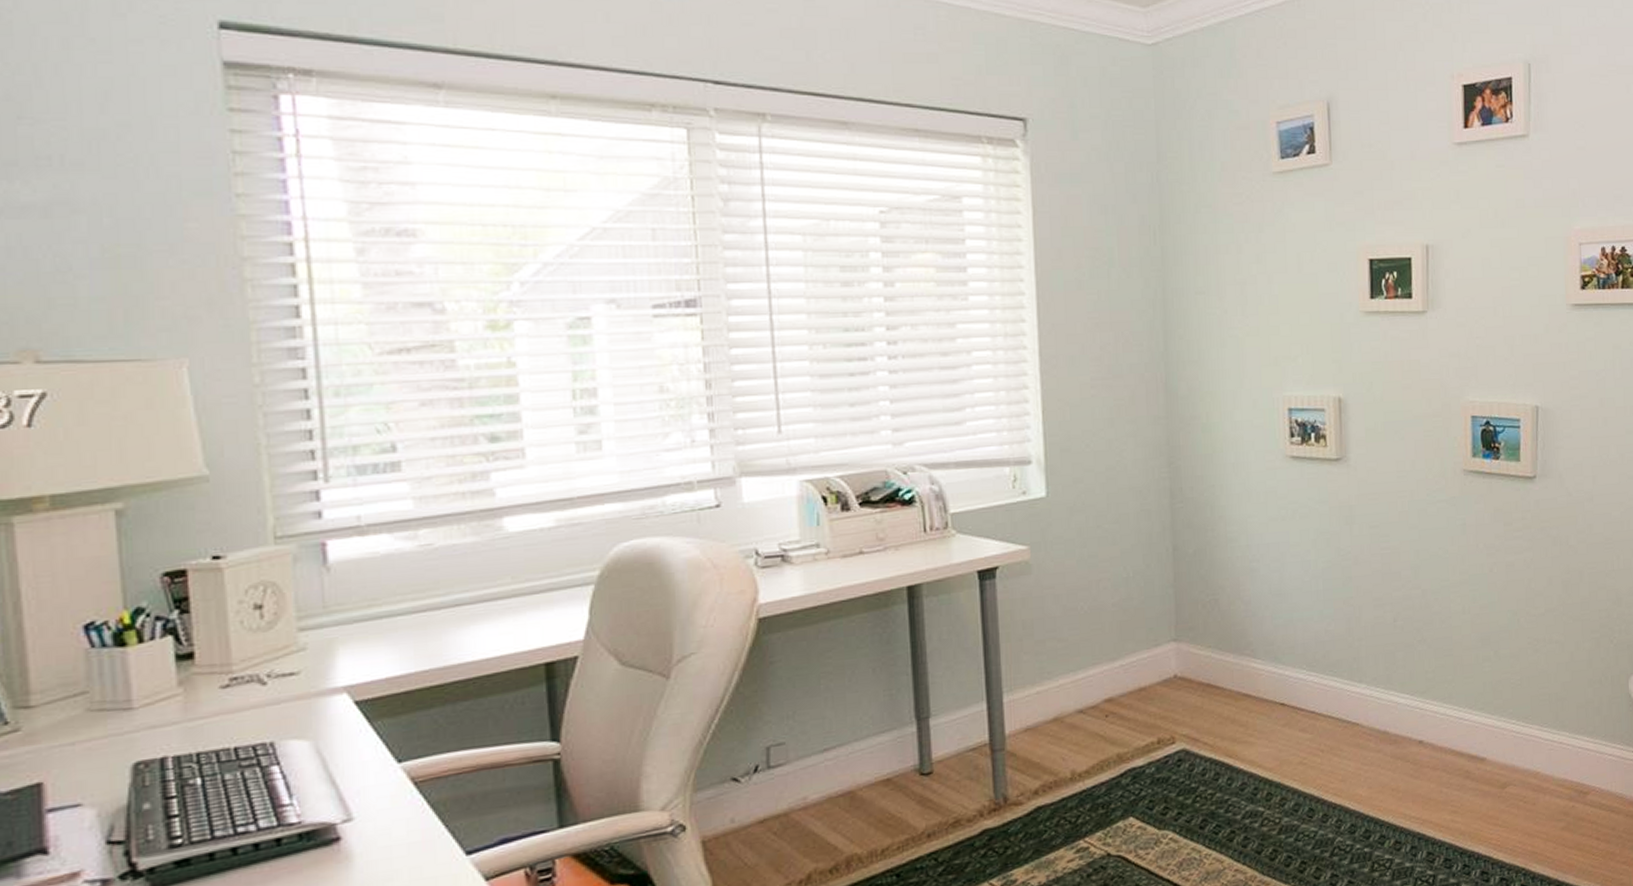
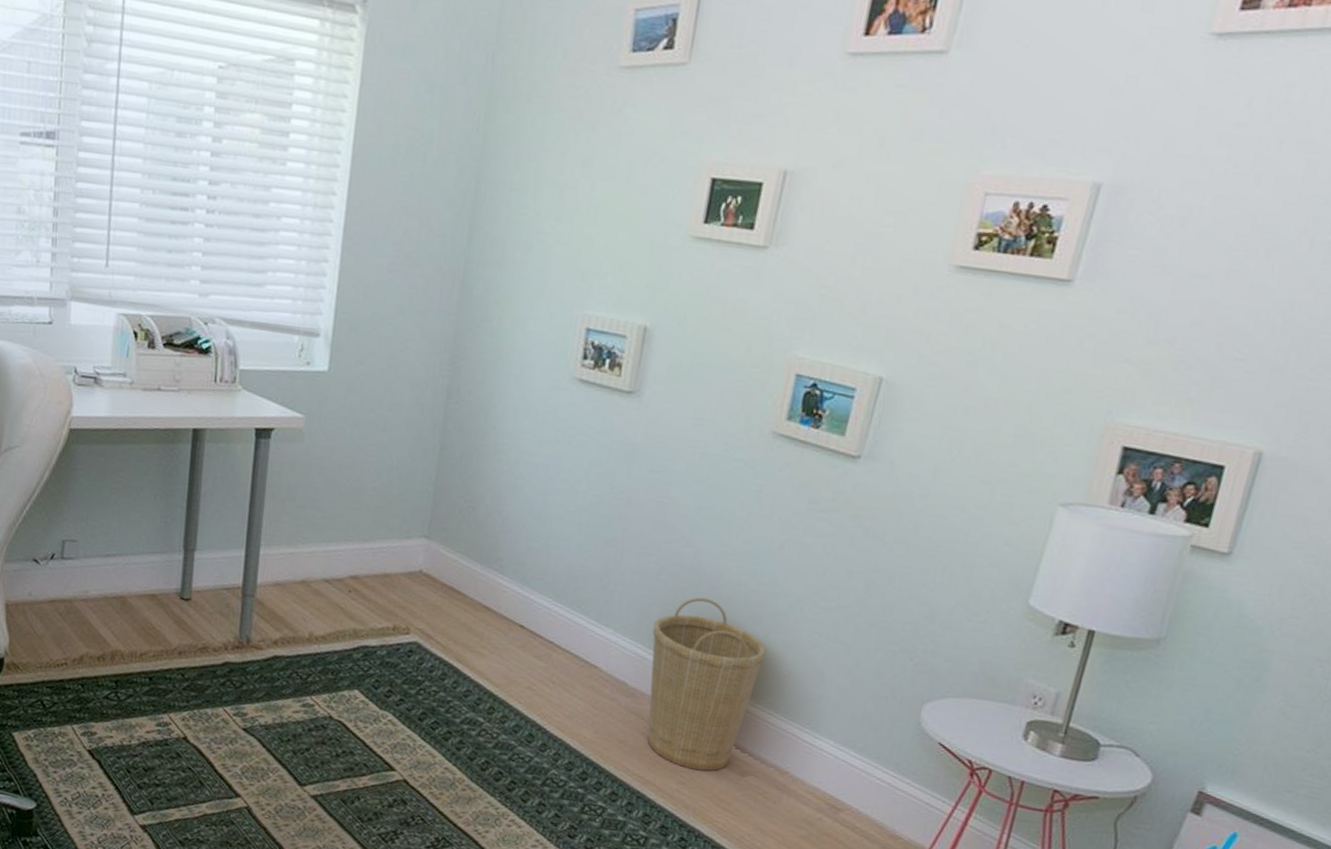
basket: none [1401,632,1499,797] -> present [647,597,767,771]

